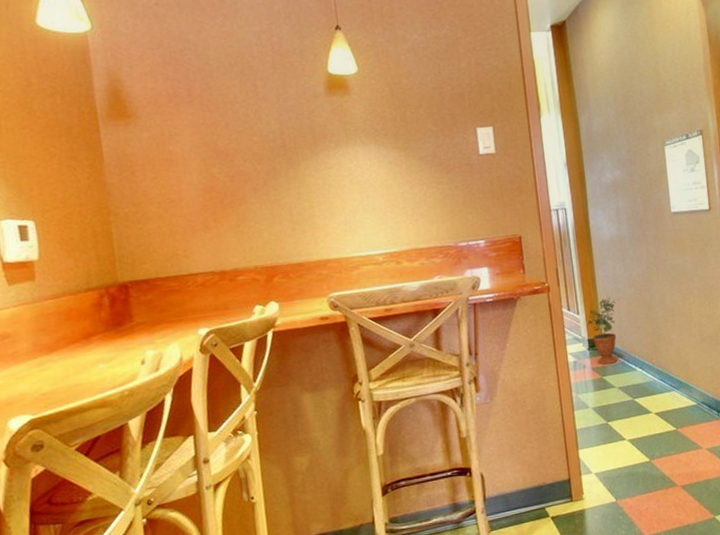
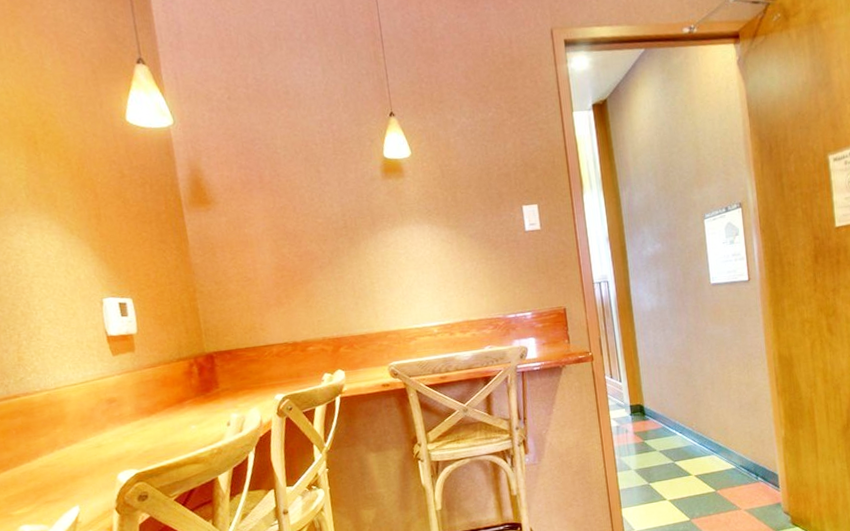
potted plant: present [587,298,617,365] -> none [629,366,658,430]

